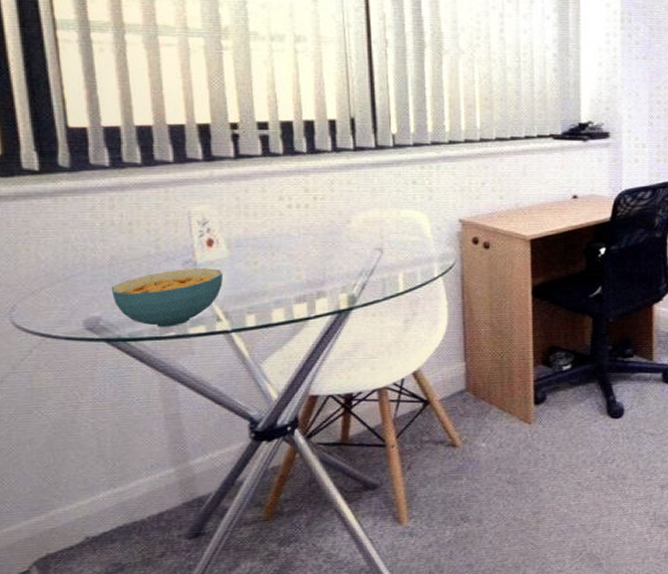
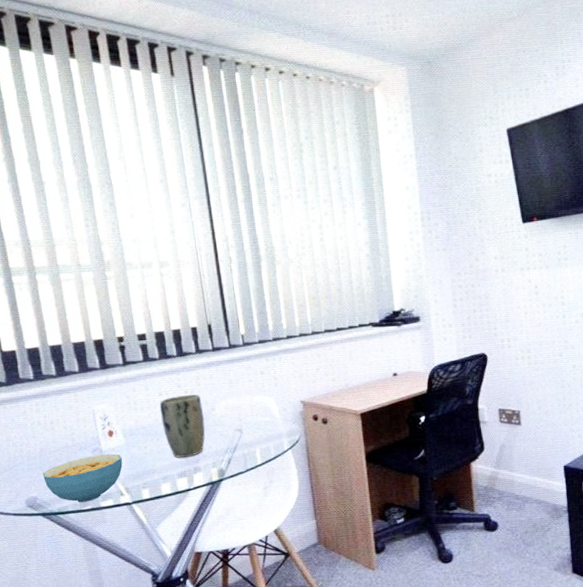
plant pot: none [278,201,336,278] -> present [159,394,205,458]

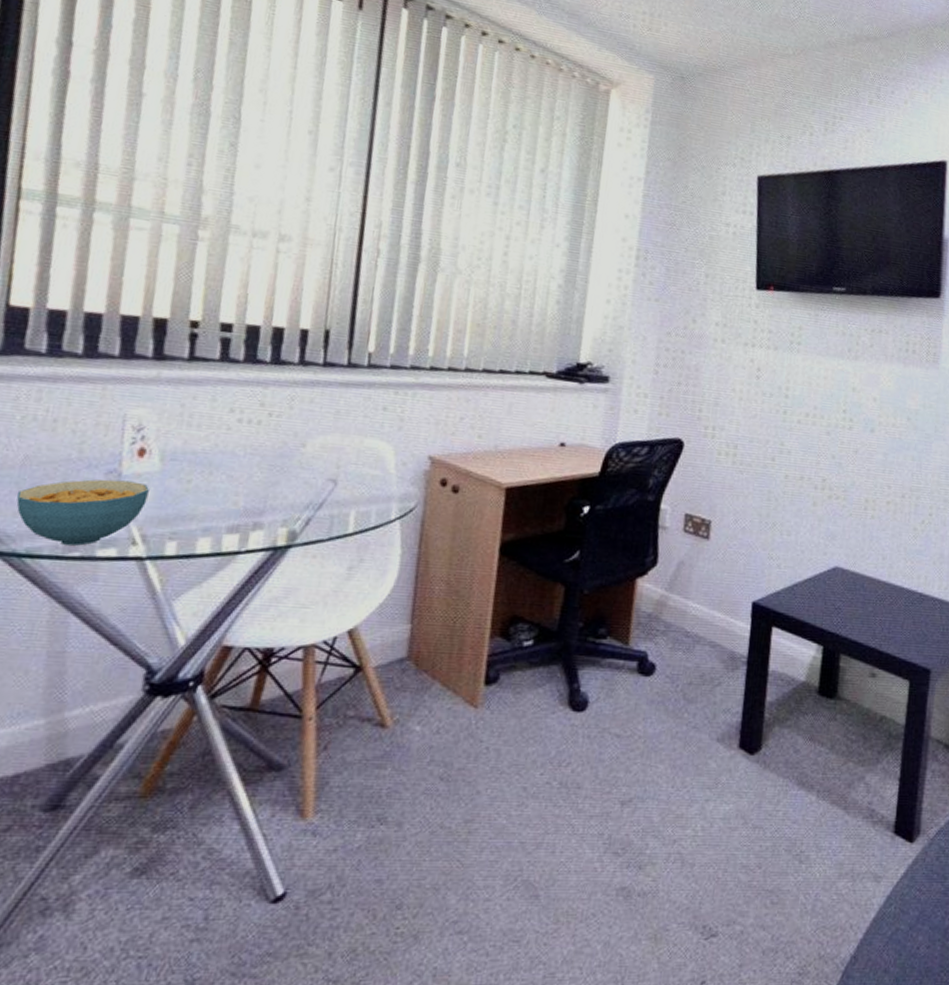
plant pot: present [159,394,205,458] -> none [222,417,290,506]

